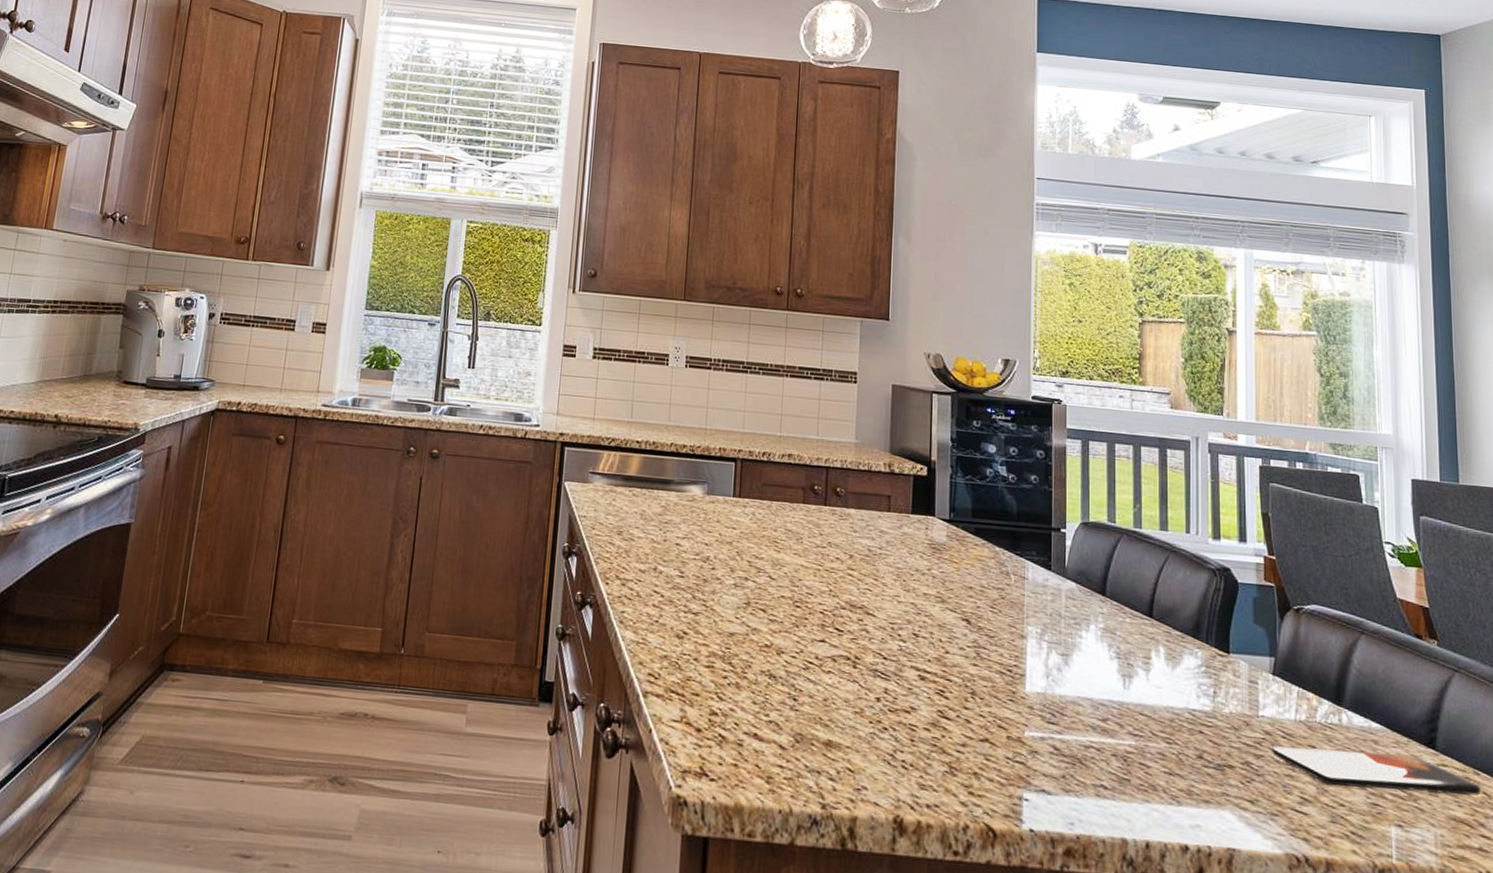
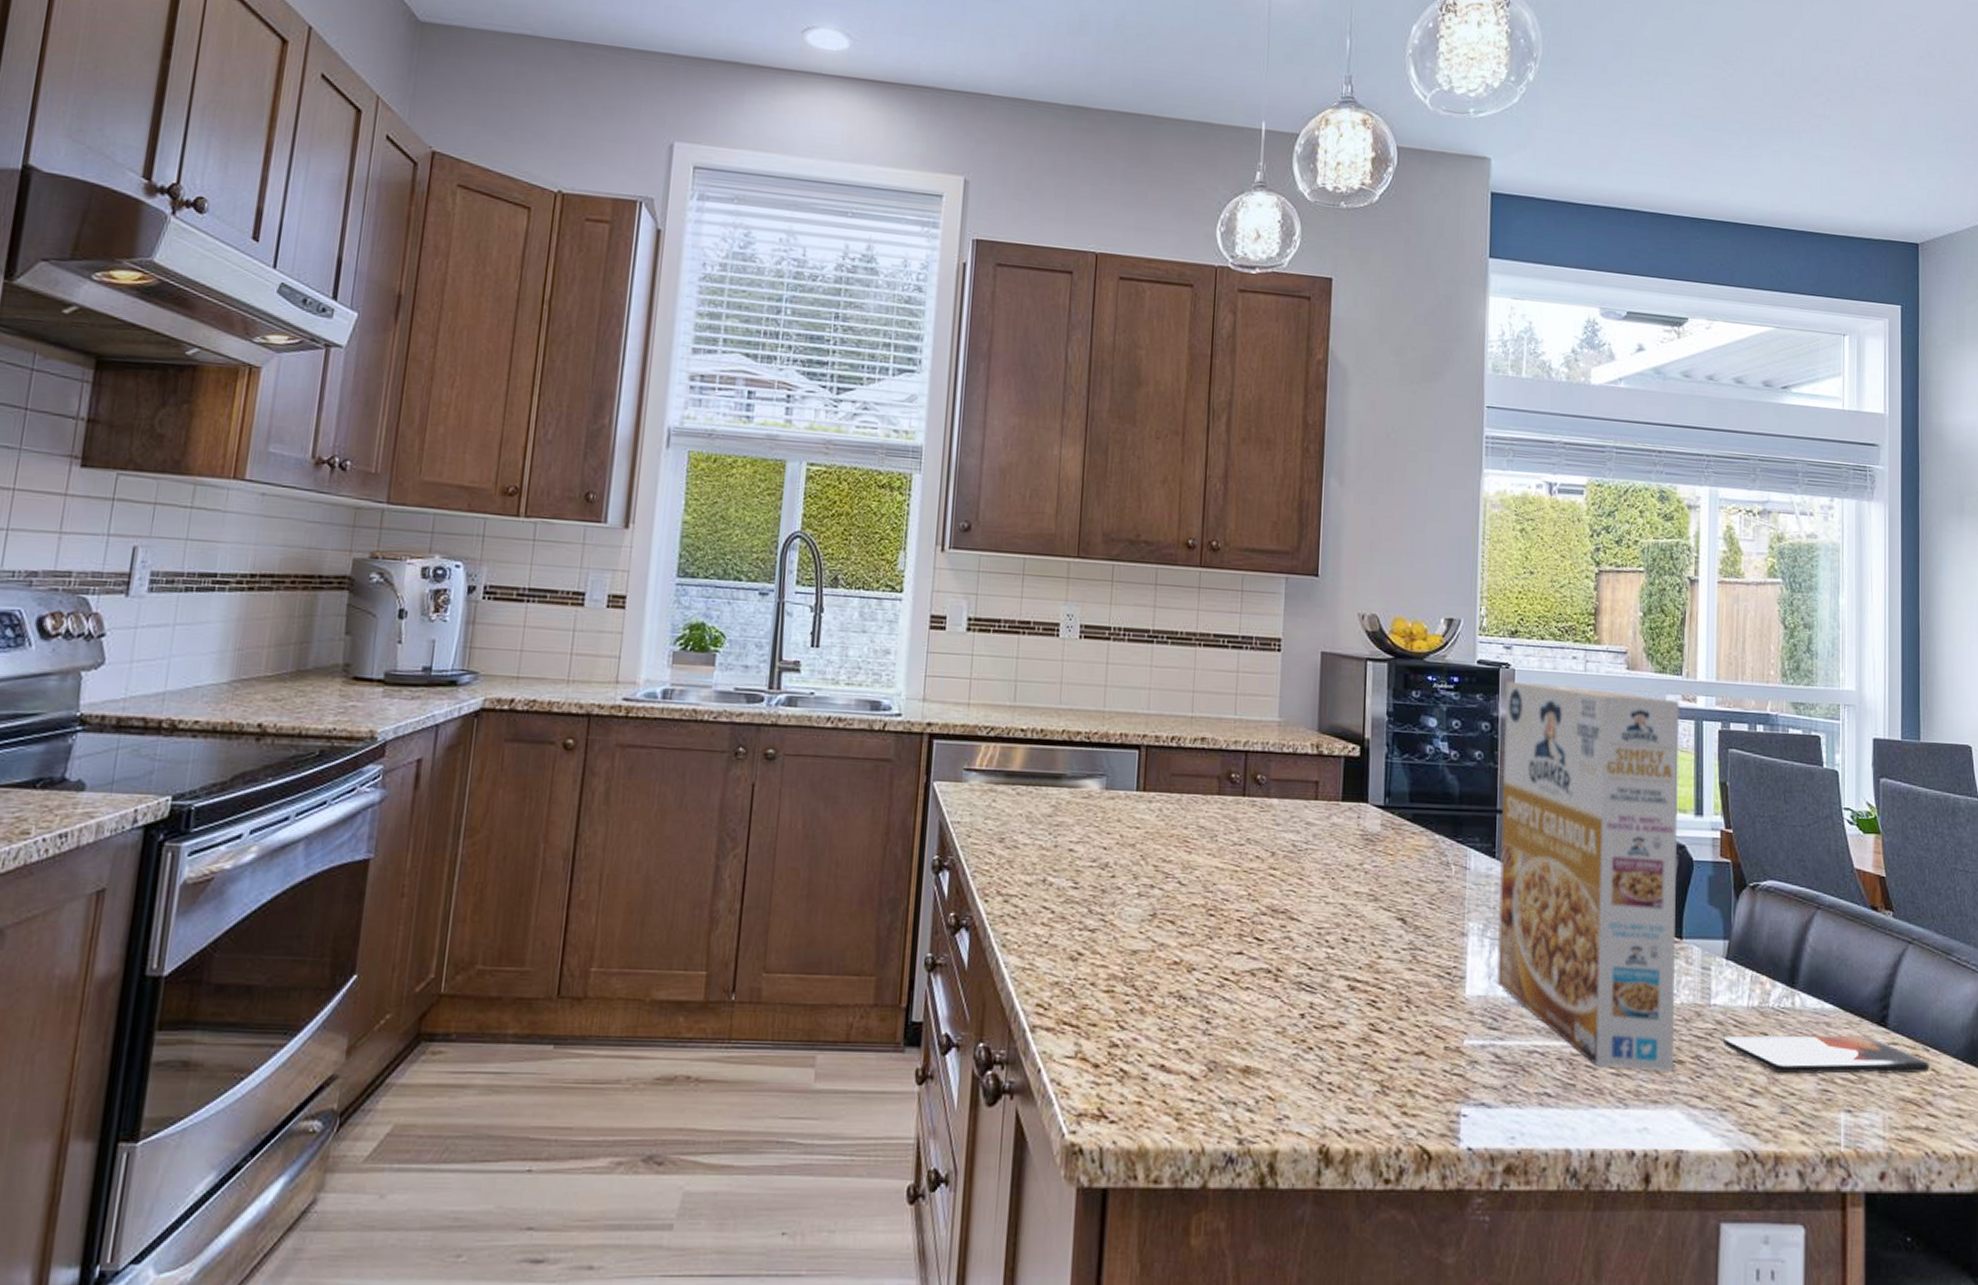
cereal box: none [1055,415,1223,775] -> present [1497,680,1680,1072]

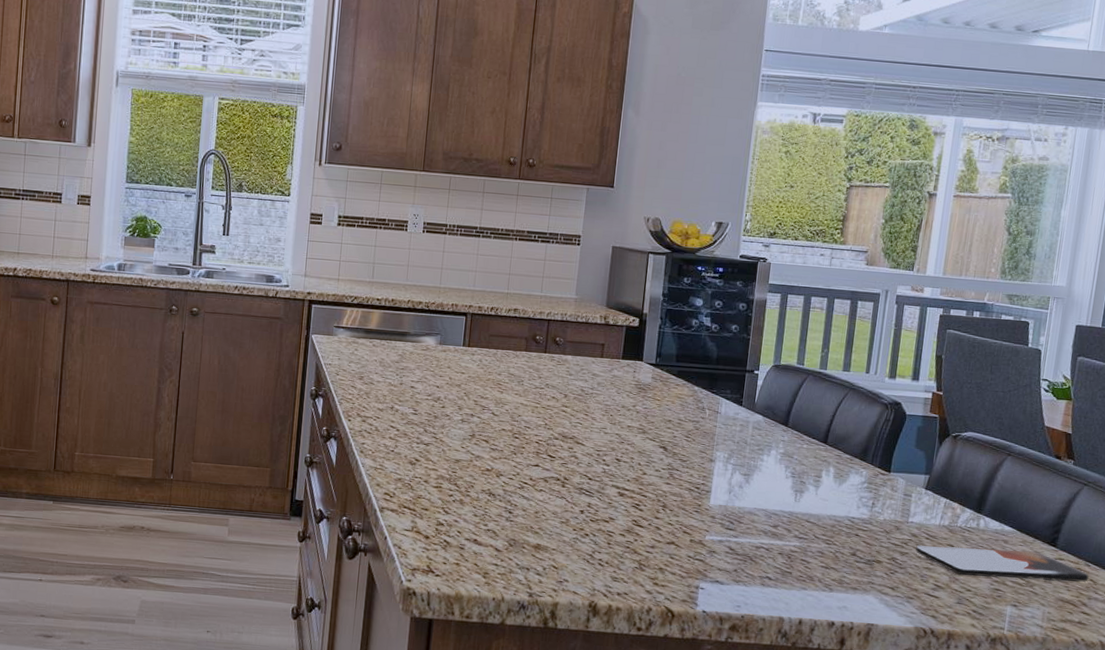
cereal box: present [1497,680,1680,1072] -> none [735,272,909,568]

